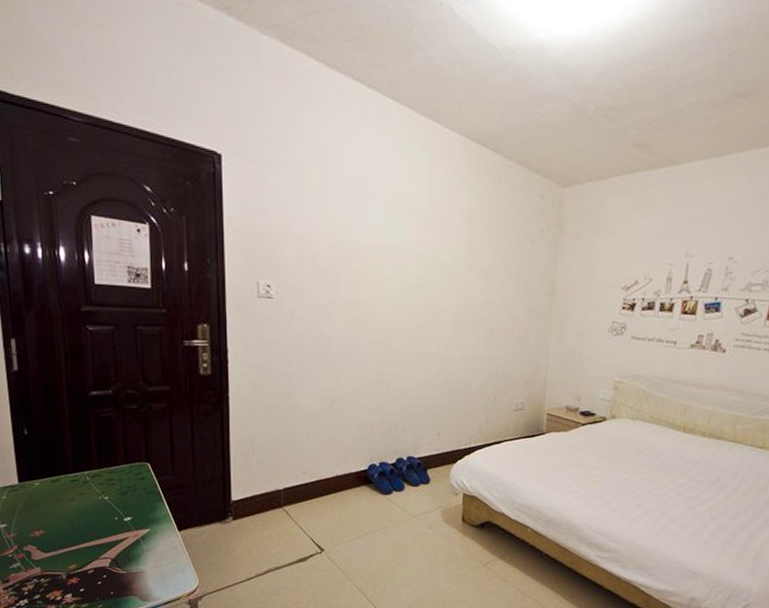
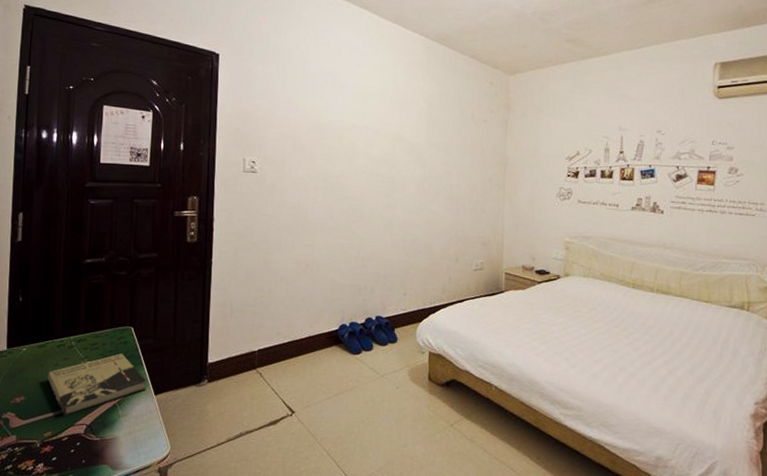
book: none [65,489,170,550] -> present [47,353,147,416]

